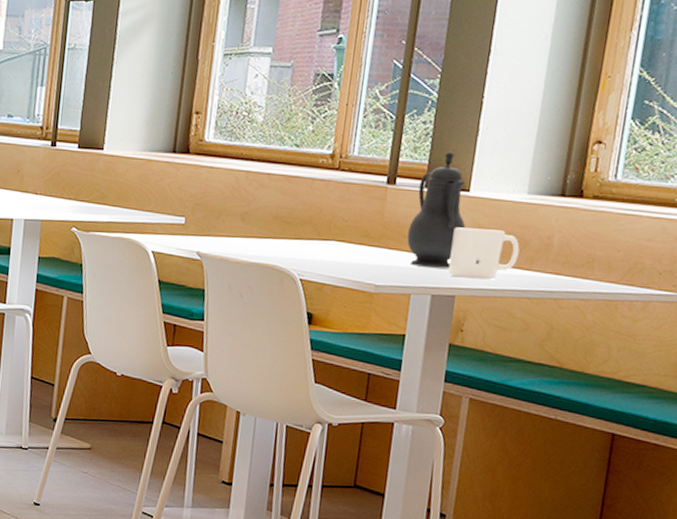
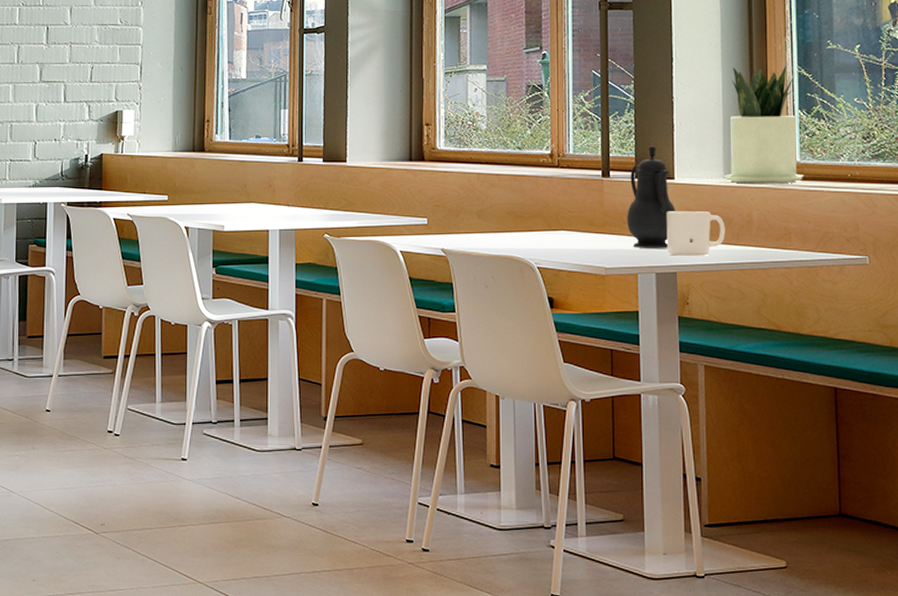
planter: none [527,65,635,205] -> present [723,65,804,184]

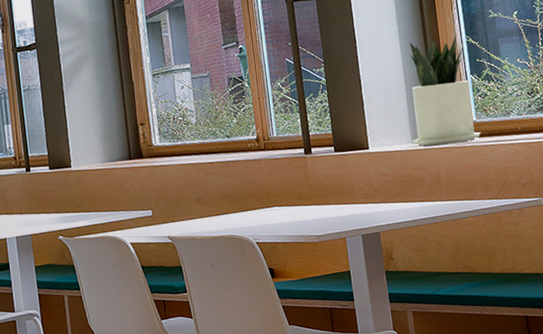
coffeepot: present [627,145,676,248] -> none [329,120,373,215]
mug: present [666,211,725,256] -> none [365,174,419,218]

